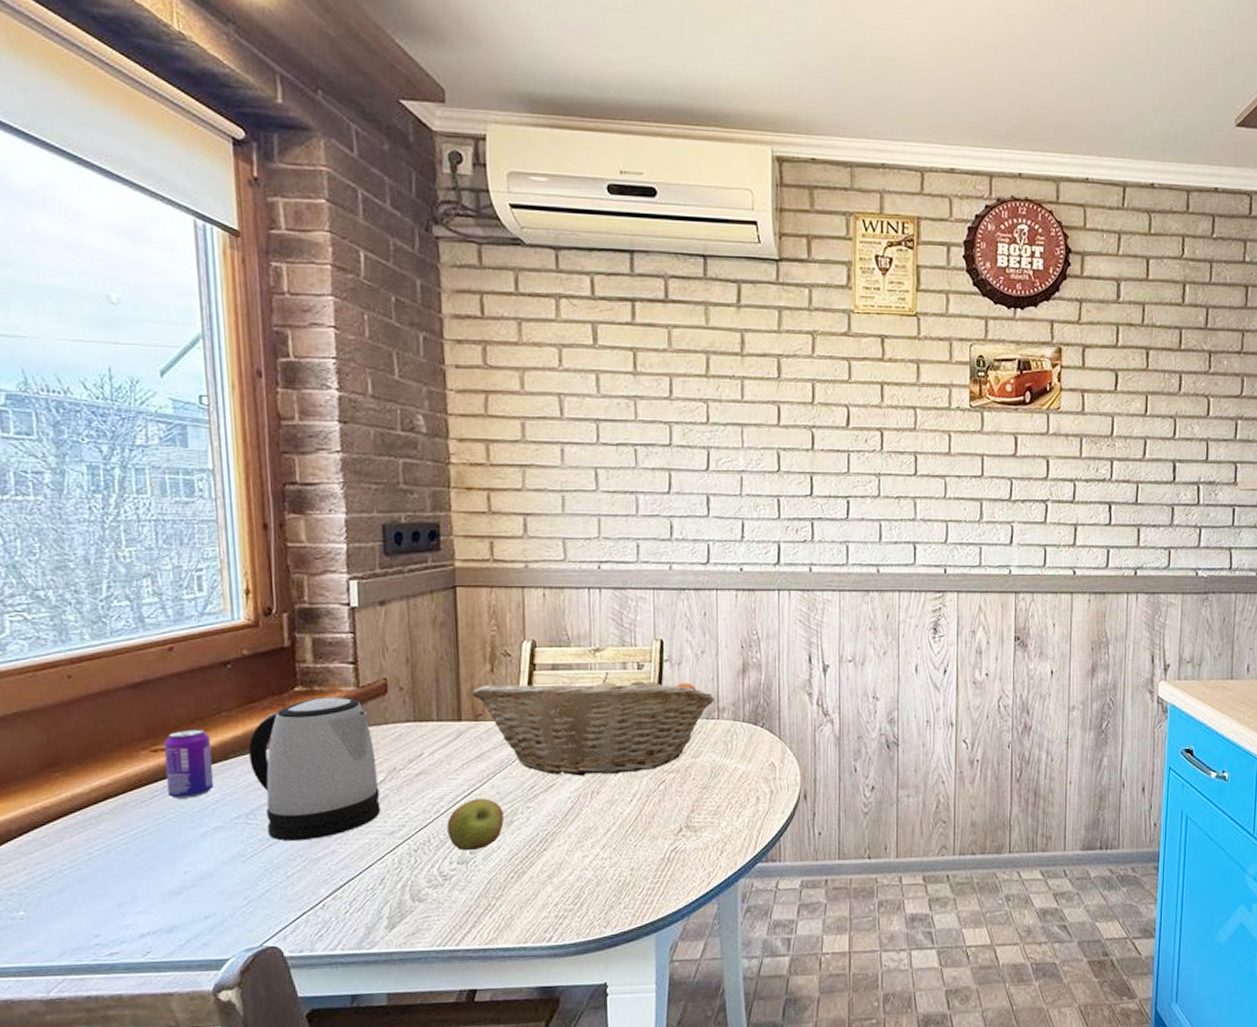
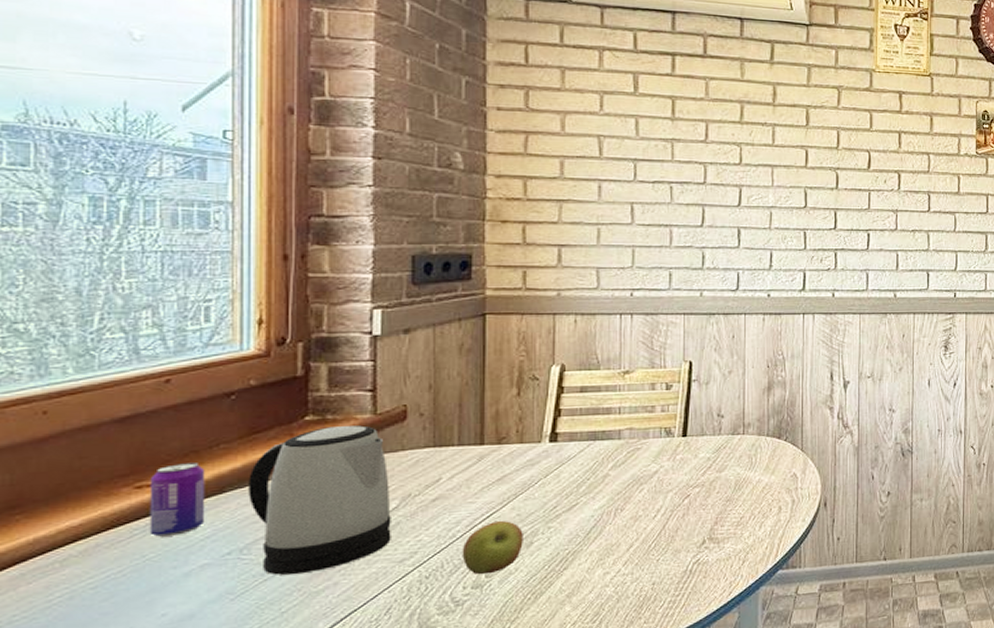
fruit basket: present [471,672,716,776] -> none [496,393,742,494]

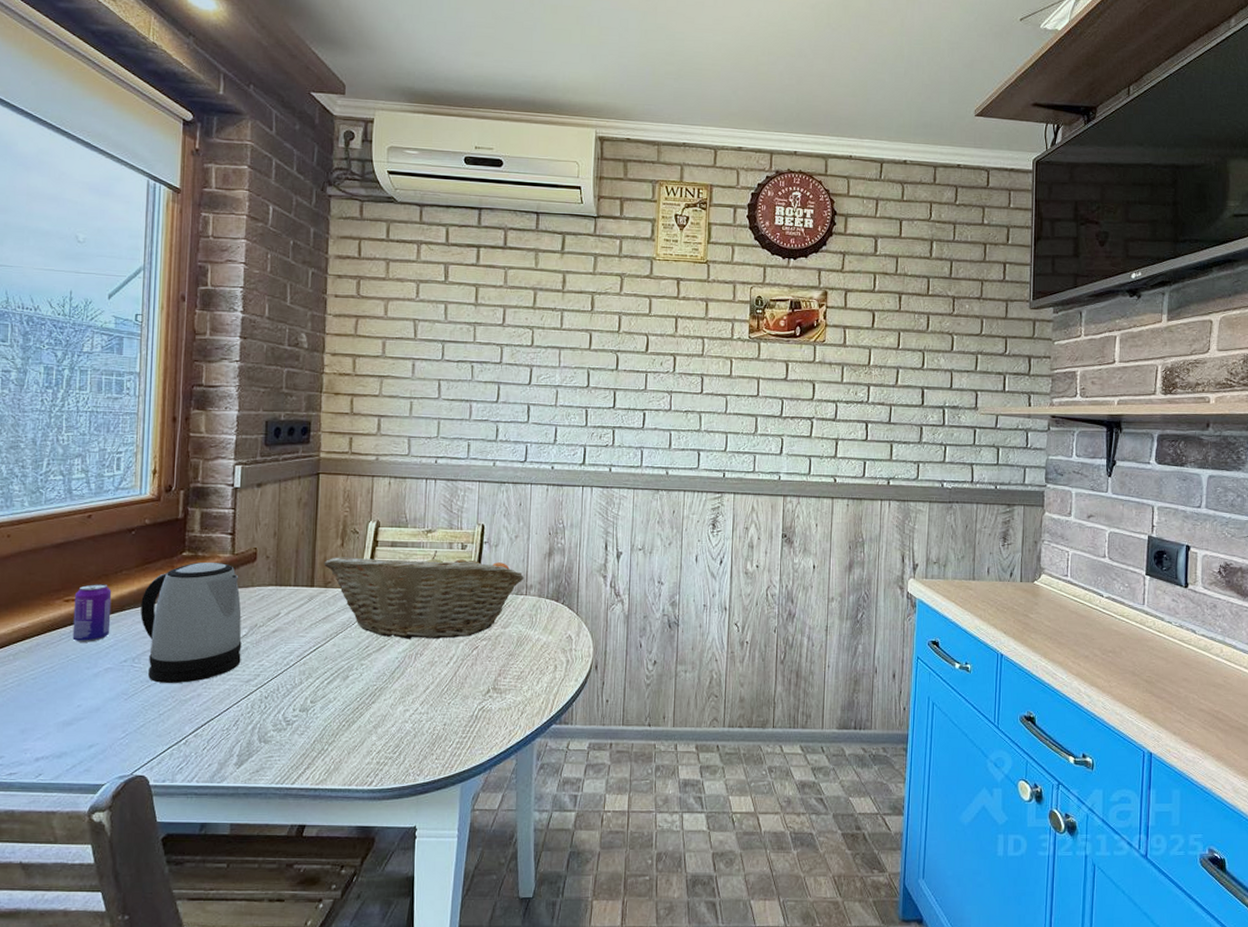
apple: present [462,521,523,575] -> none [293,655,341,700]
fruit basket: none [496,393,742,494] -> present [324,550,525,639]

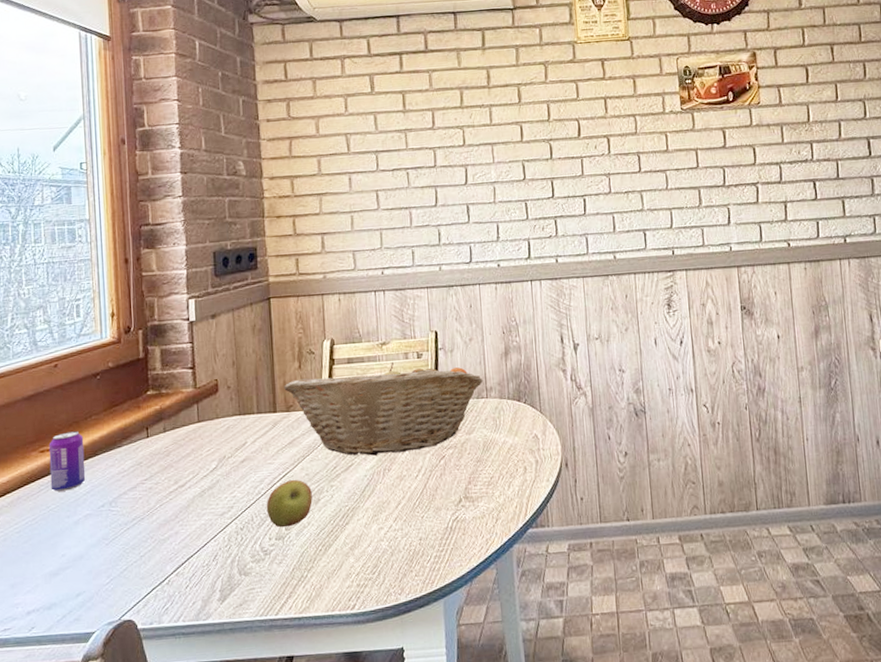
kettle: present [140,562,242,684] -> none [112,398,214,525]
apple: none [293,655,341,700] -> present [266,480,313,528]

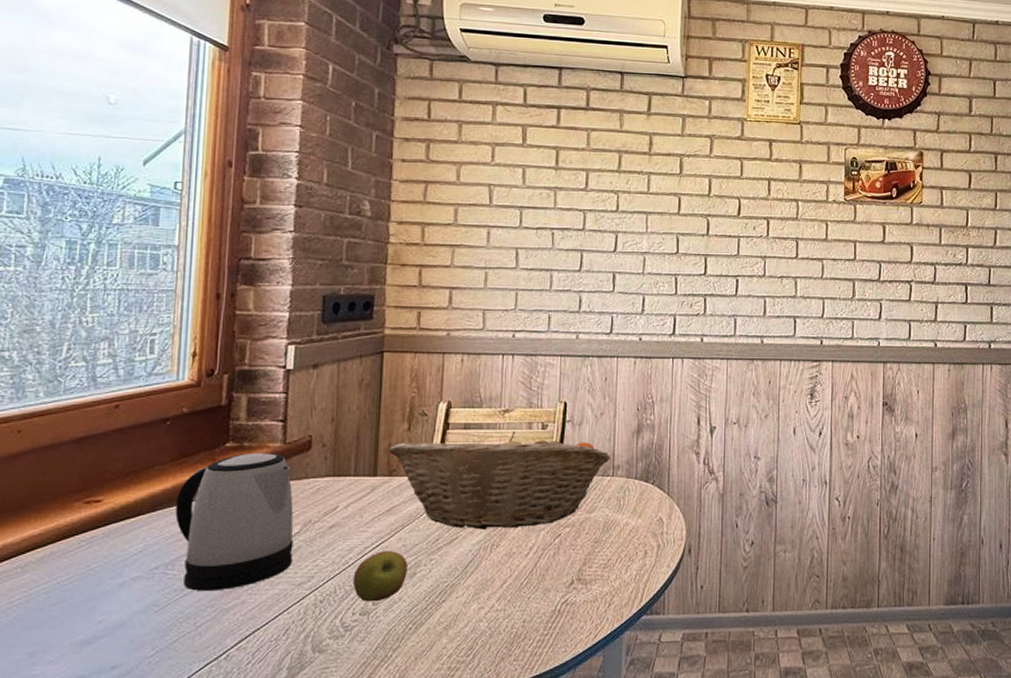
beverage can: present [48,431,86,492] -> none [94,482,142,549]
kettle: none [112,398,214,525] -> present [175,453,294,592]

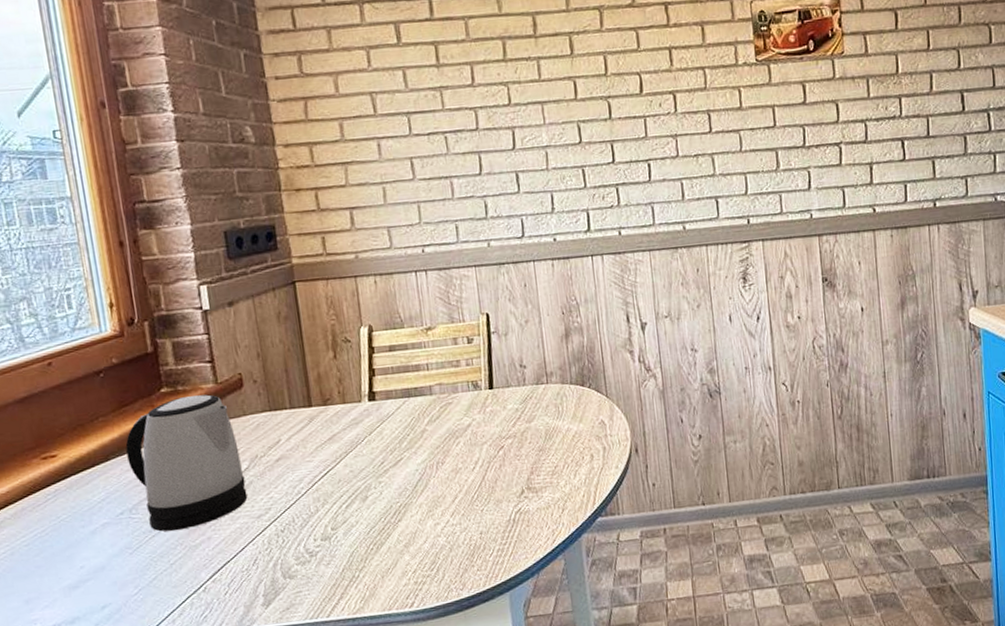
apple: present [352,551,408,602] -> none [308,477,360,528]
fruit basket: present [388,431,612,530] -> none [318,348,543,450]

